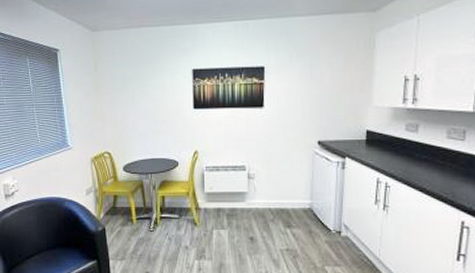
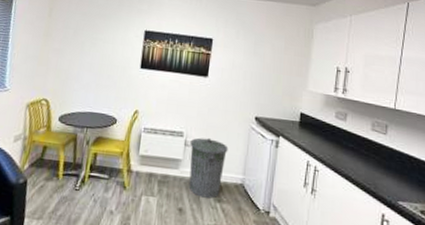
trash can: none [253,168,293,225] -> present [189,137,229,199]

